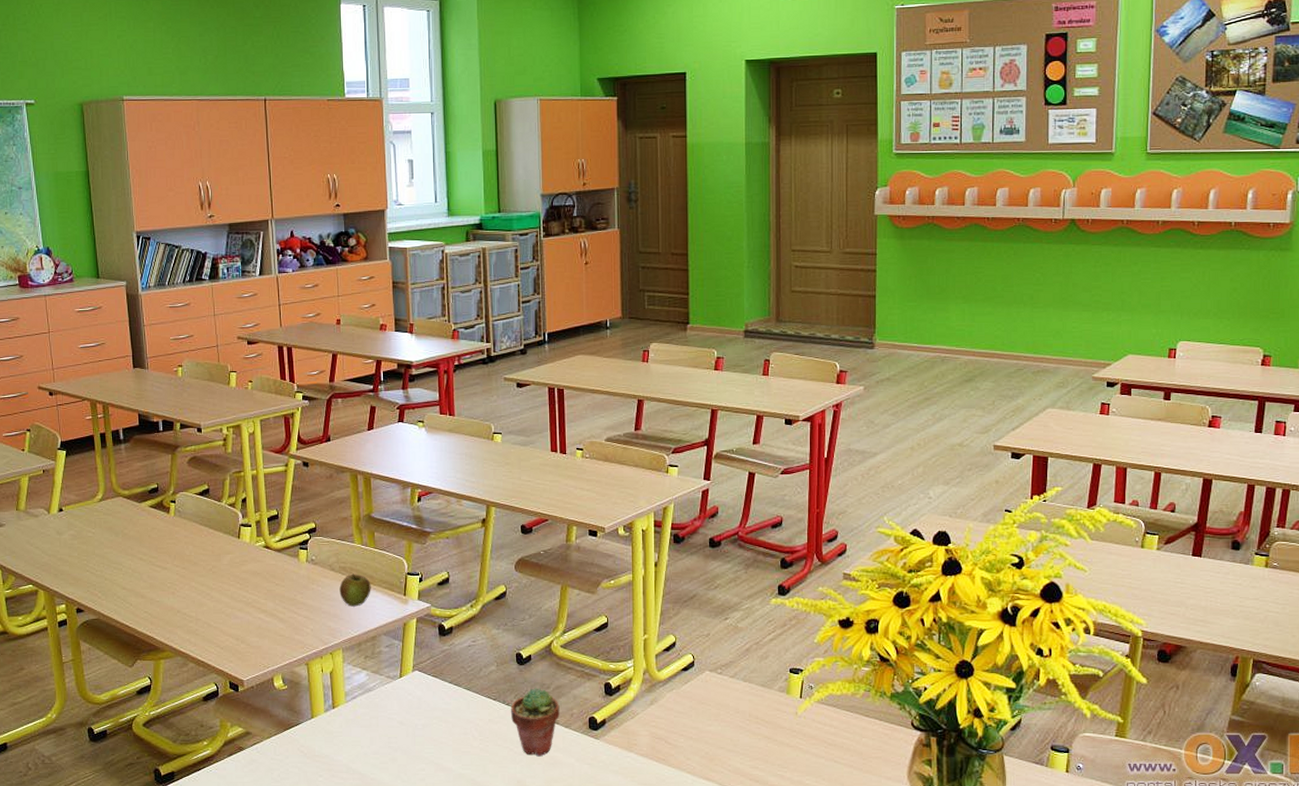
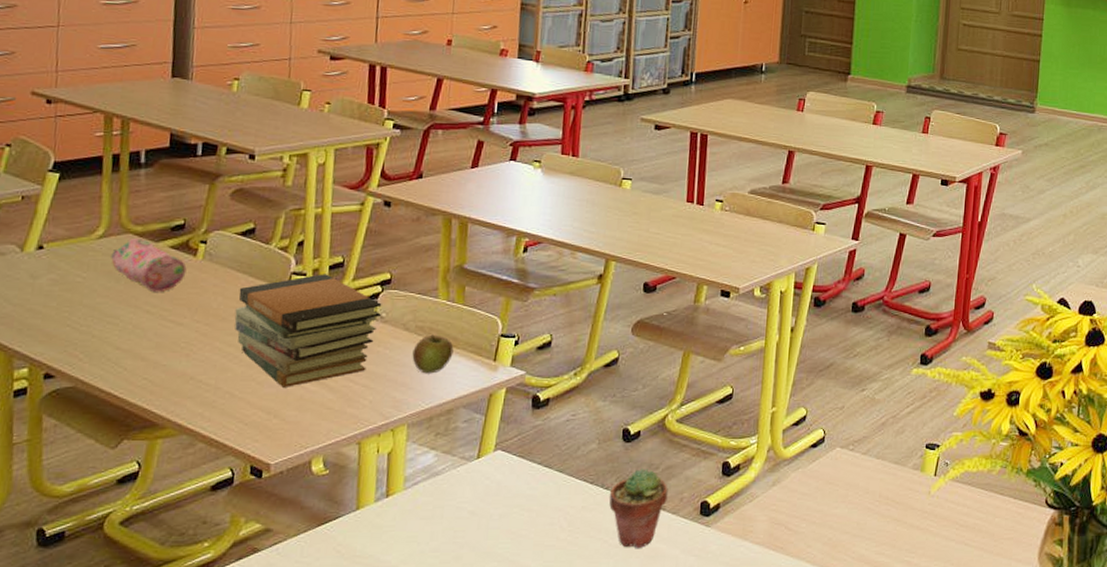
pencil case: none [110,501,164,544] -> present [111,238,187,293]
book stack: none [203,525,311,618] -> present [234,274,382,387]

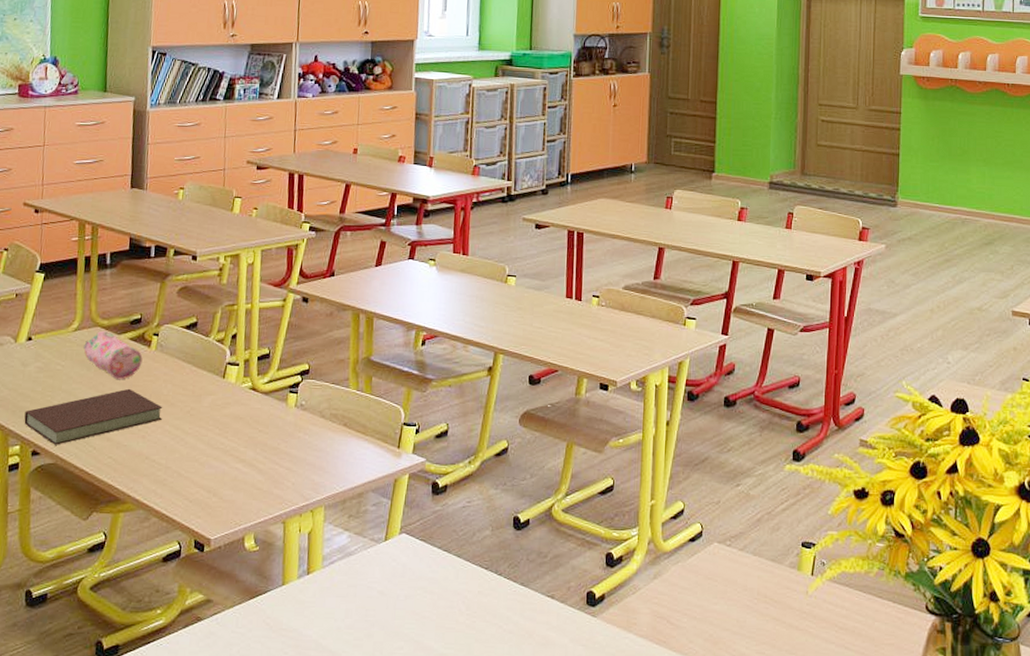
notebook: none [33,302,212,367] -> present [24,388,163,445]
book stack: present [234,274,382,387] -> none [181,364,302,468]
apple: present [412,334,454,374] -> none [328,422,363,459]
potted succulent: present [609,467,668,549] -> none [502,555,556,636]

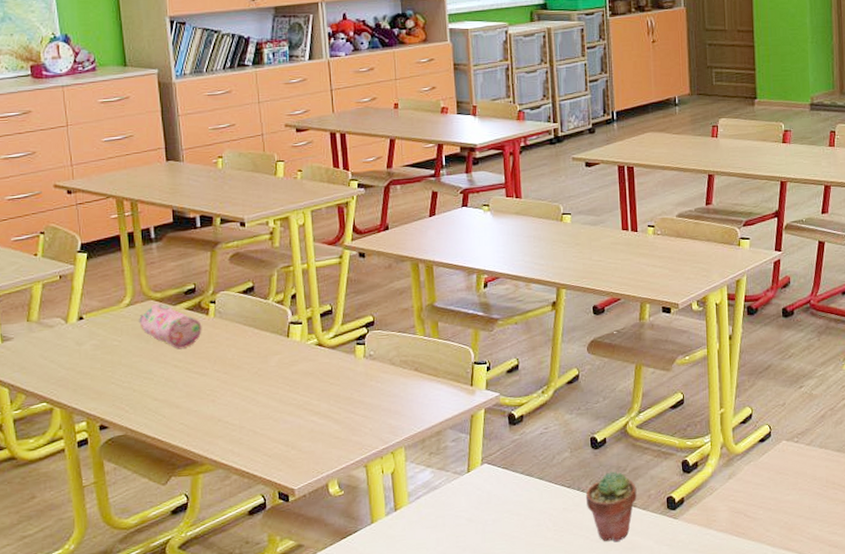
notebook: present [24,388,163,445] -> none [87,356,230,418]
potted succulent: none [502,555,556,636] -> present [585,470,637,543]

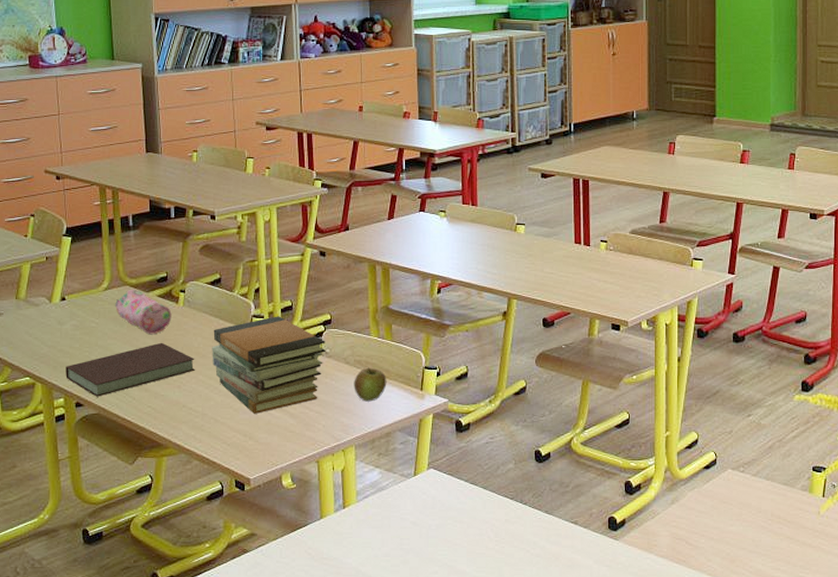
notebook: none [87,356,230,418] -> present [65,342,195,397]
book stack: none [247,321,369,423] -> present [212,316,326,414]
apple: none [400,367,435,402] -> present [354,367,387,402]
potted succulent: present [585,470,637,543] -> none [527,486,579,559]

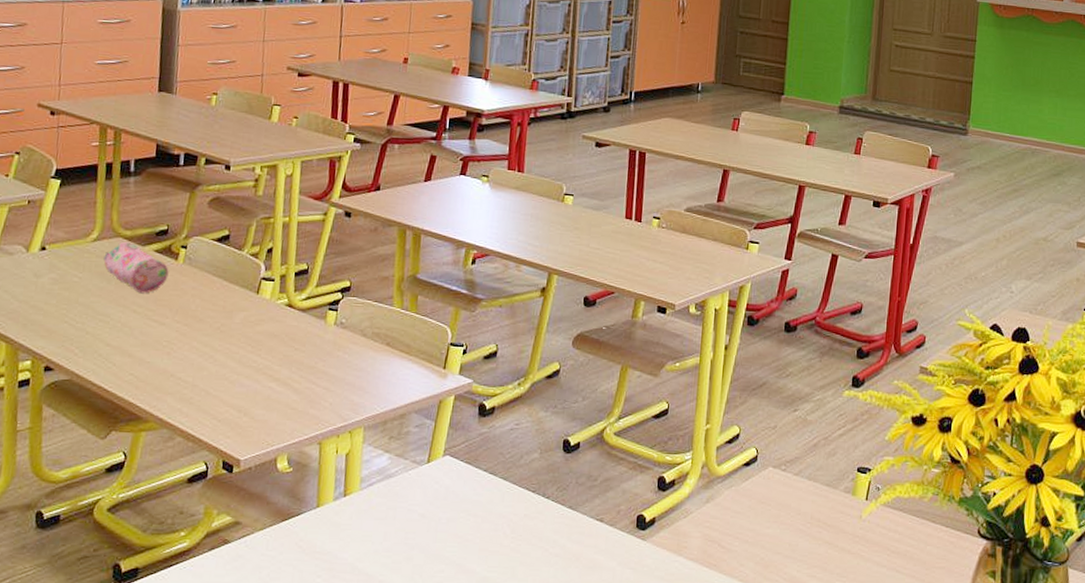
notebook: present [65,342,195,397] -> none [36,302,191,361]
book stack: present [212,316,326,414] -> none [210,280,342,387]
apple: present [354,367,387,402] -> none [369,341,407,379]

